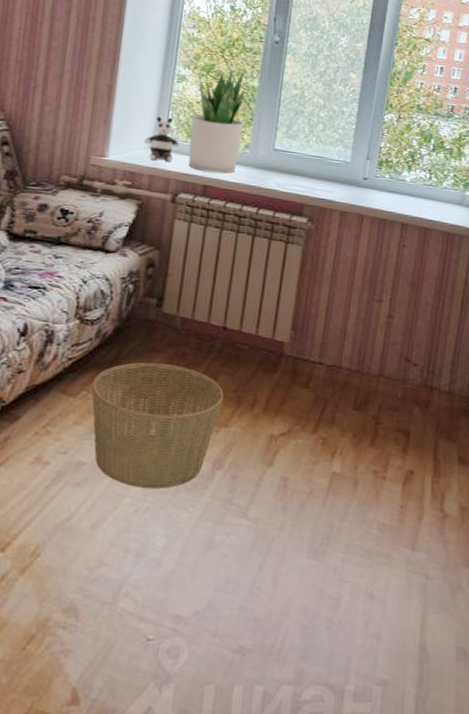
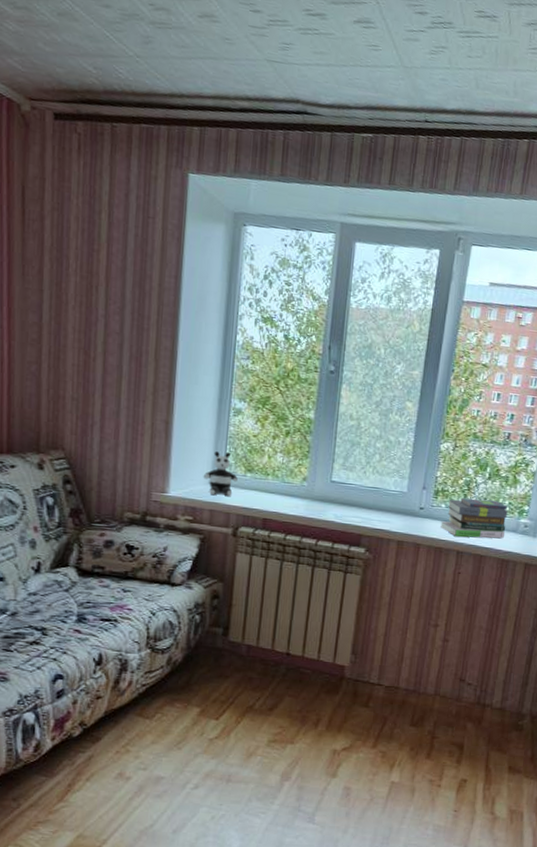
basket: present [91,362,224,489] -> none [166,686,289,798]
planter: present [188,69,249,174] -> none [247,401,305,507]
books: none [384,168,453,212] -> present [440,497,508,539]

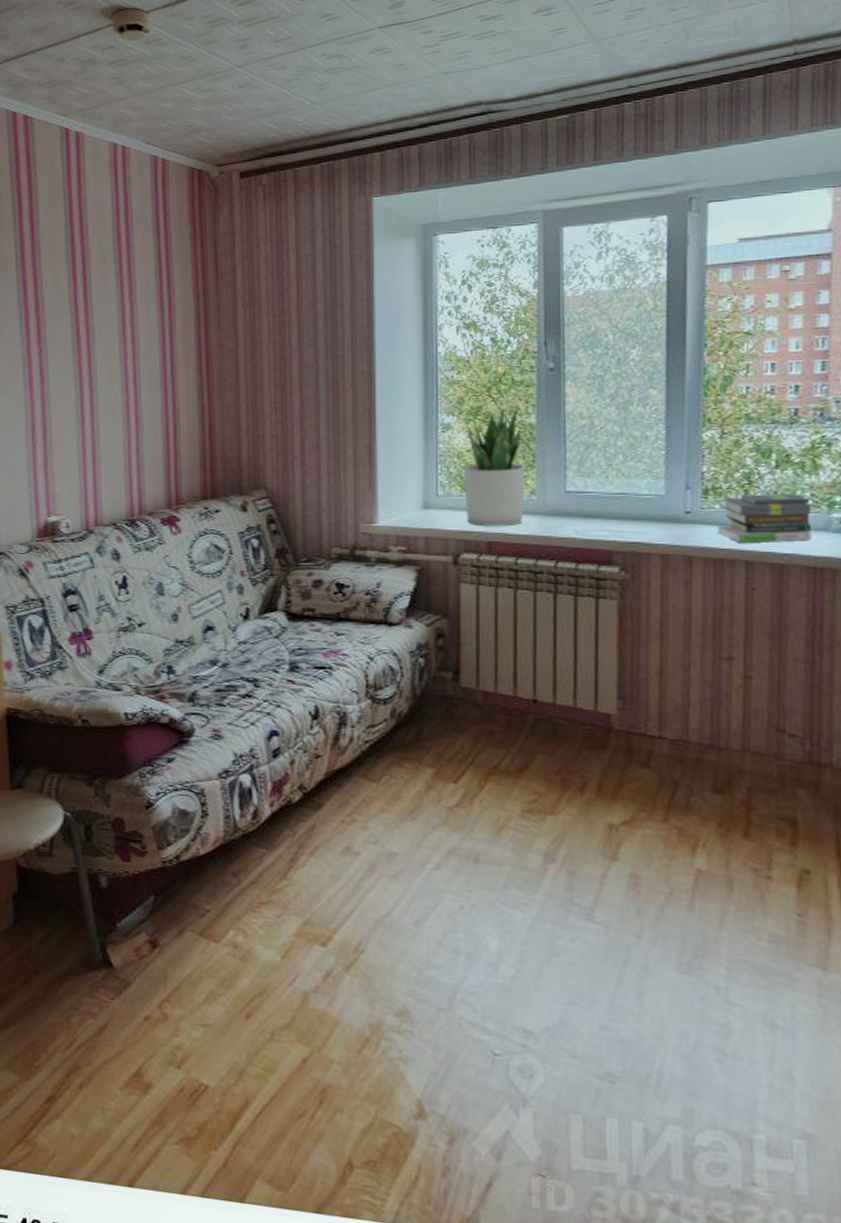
stuffed animal: present [203,450,238,497] -> none [414,471,453,521]
planter: none [247,401,305,507] -> present [464,408,526,527]

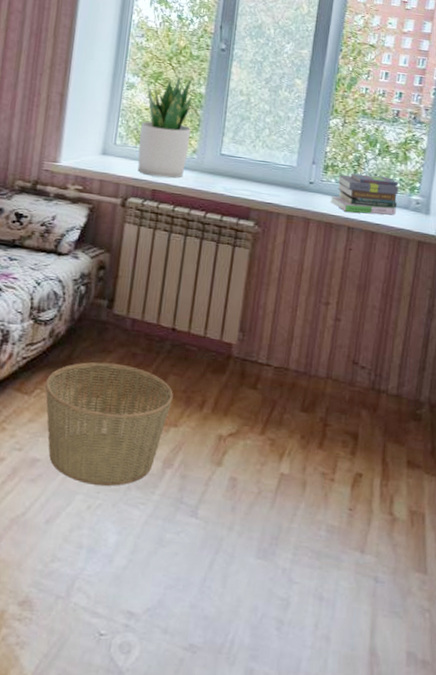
basket: none [394,742,545,884] -> present [45,362,173,486]

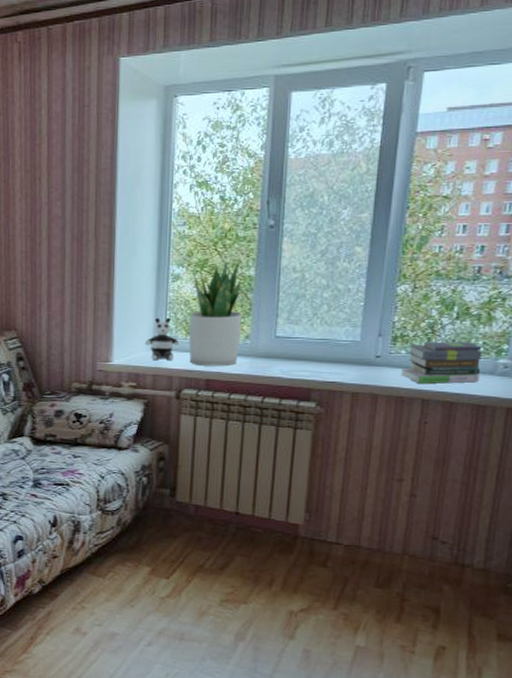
basket: present [45,362,173,486] -> none [118,546,241,657]
stuffed animal: none [94,122,128,168] -> present [144,317,179,361]

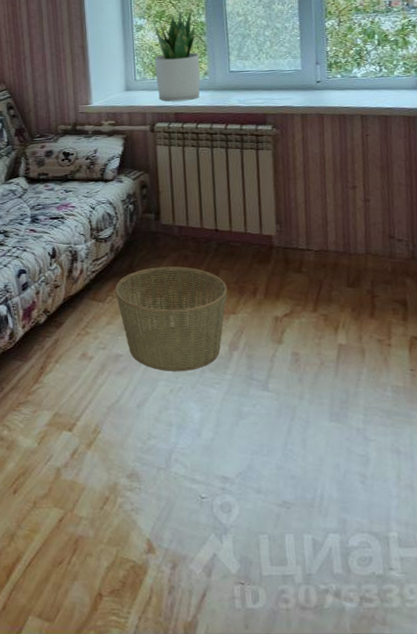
basket: none [118,546,241,657] -> present [115,266,227,371]
stuffed animal: present [144,317,179,361] -> none [118,62,148,100]
books: present [401,341,482,384] -> none [339,63,406,103]

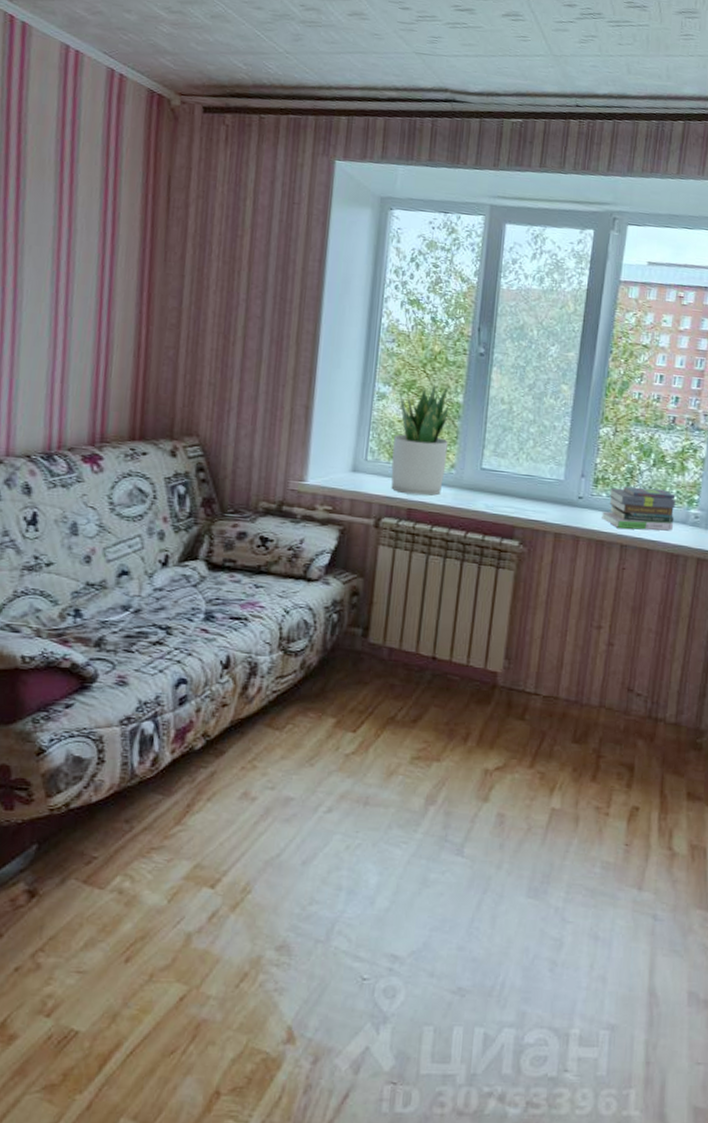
basket: present [115,266,227,371] -> none [298,694,435,825]
books: none [339,63,406,103] -> present [601,486,676,531]

